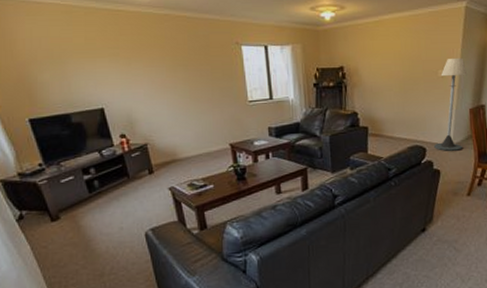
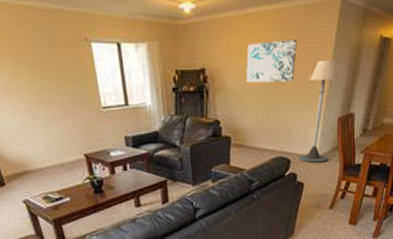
wall art: none [381,41,428,79] -> present [246,39,297,83]

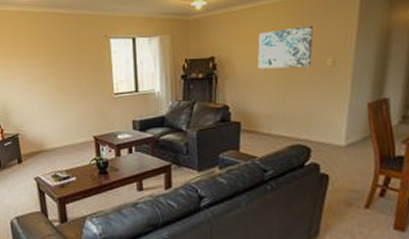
floor lamp: present [299,59,339,163] -> none [321,43,365,153]

